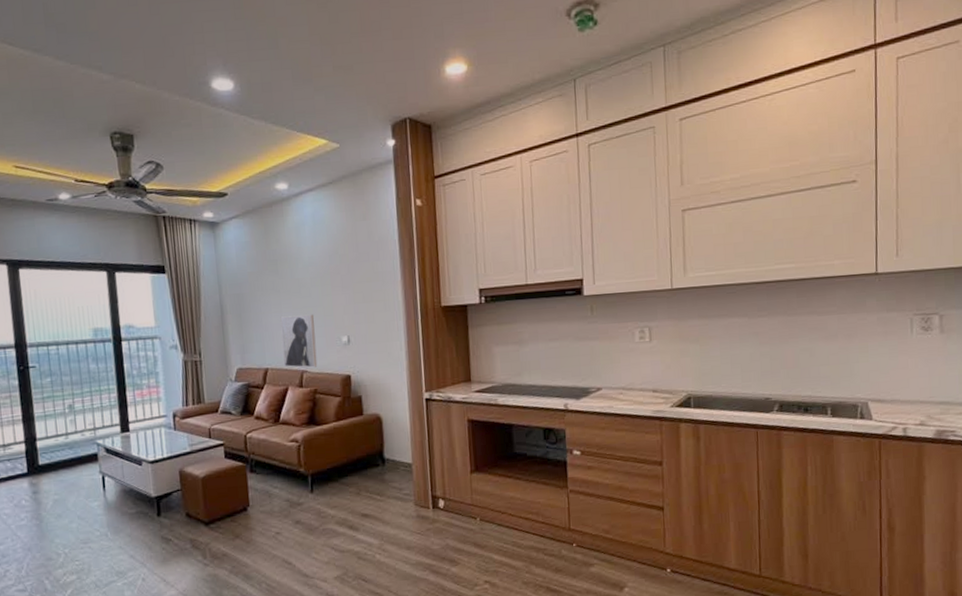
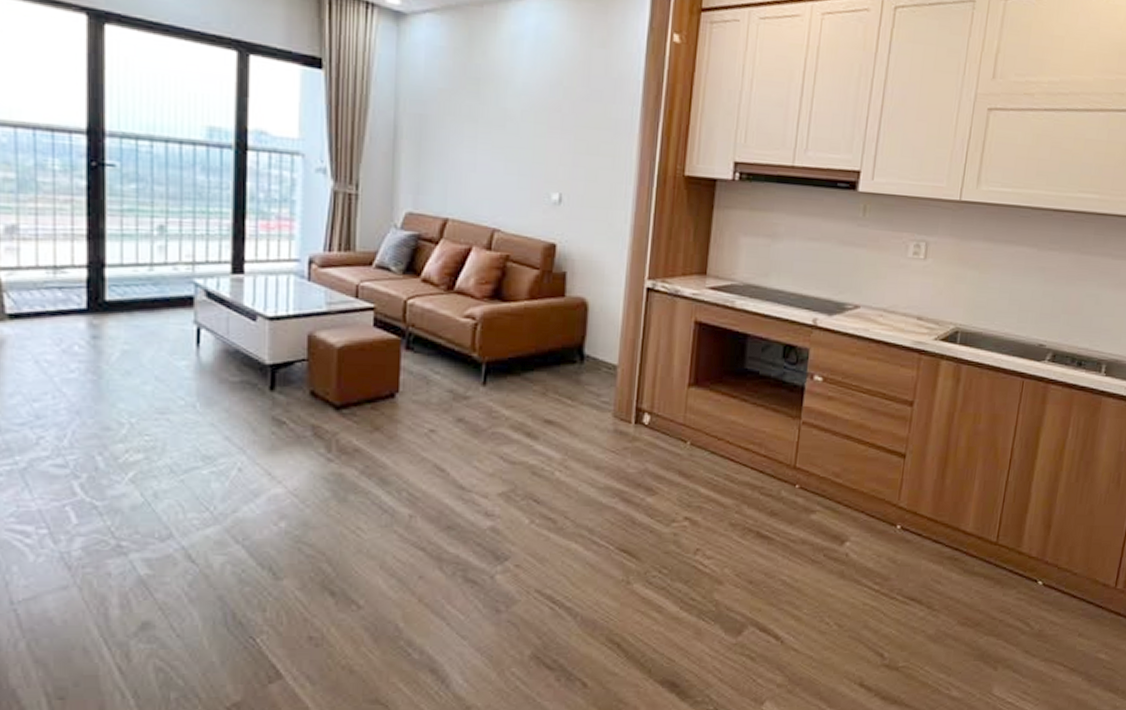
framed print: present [280,314,318,368] -> none [469,154,518,227]

